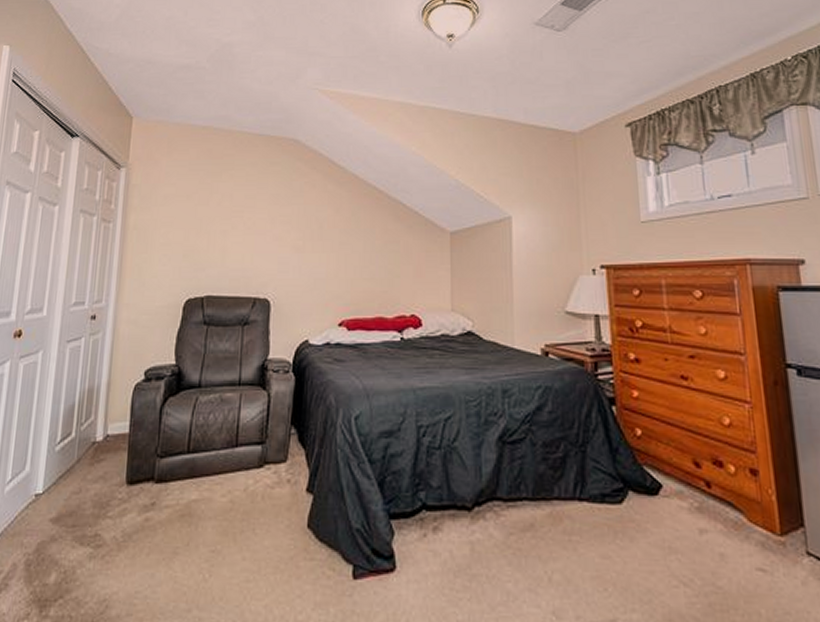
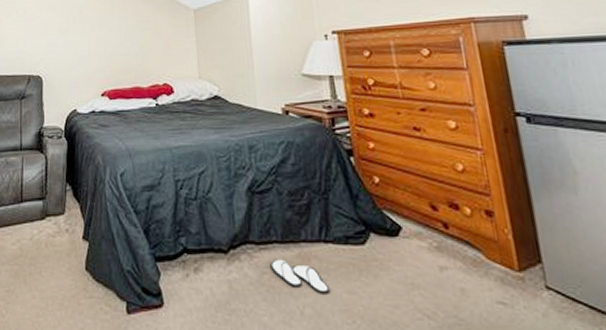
slippers: none [518,518,582,559] -> present [270,259,331,295]

